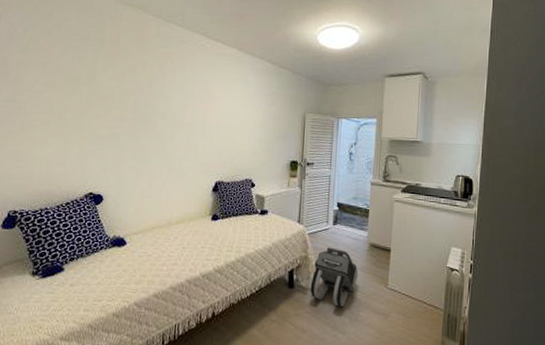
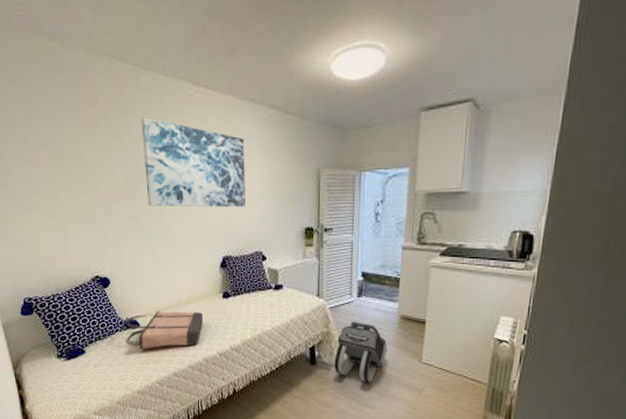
shopping bag: none [111,230,192,269] -> present [126,311,204,350]
wall art: none [152,58,245,140] -> present [141,117,245,208]

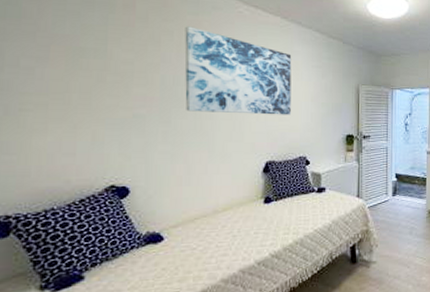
shopping bag: present [126,311,204,350] -> none [145,219,242,268]
backpack: present [334,321,388,383] -> none [373,218,419,276]

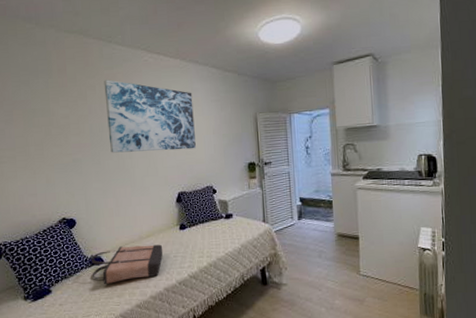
shopping bag: none [145,219,242,268] -> present [91,244,164,285]

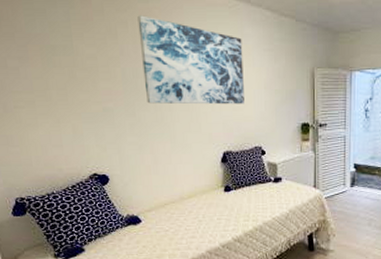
shopping bag: present [91,244,164,285] -> none [127,206,206,246]

